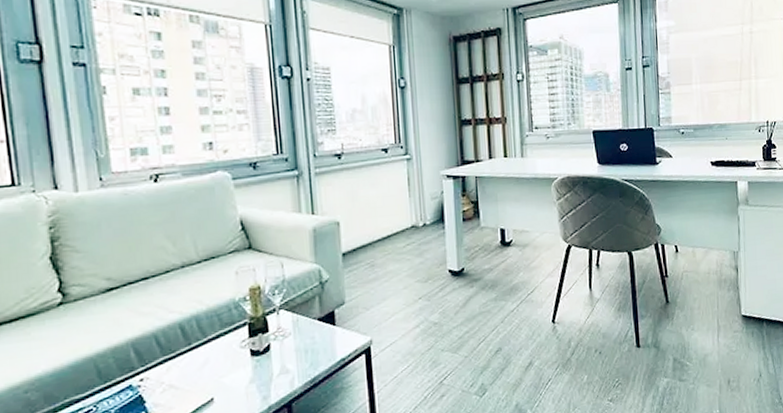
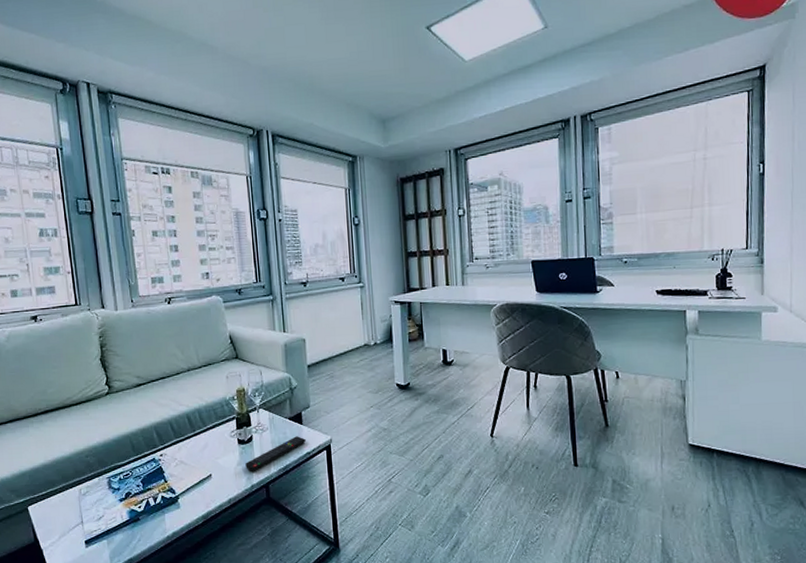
remote control: none [260,340,340,389] -> present [245,436,306,471]

